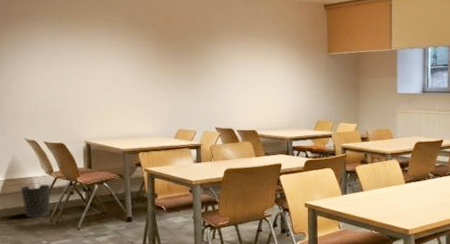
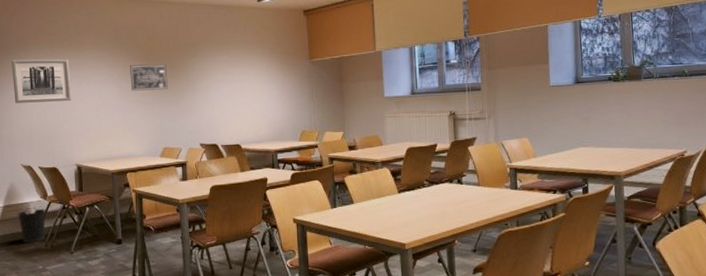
wall art: none [15,30,82,77] -> present [12,59,72,104]
wall art: none [145,45,184,72] -> present [130,64,168,91]

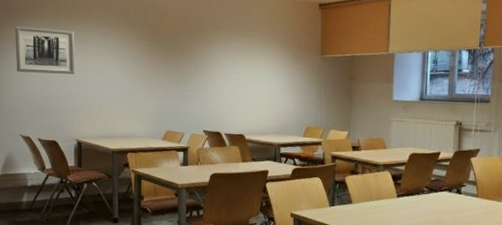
wastebasket: present [18,208,46,242] -> none [14,180,43,213]
wall art: present [130,64,168,91] -> none [136,44,175,72]

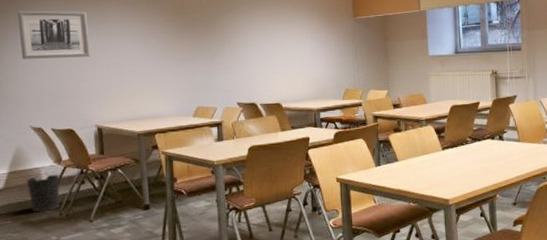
wastebasket: none [14,180,43,213] -> present [26,174,60,212]

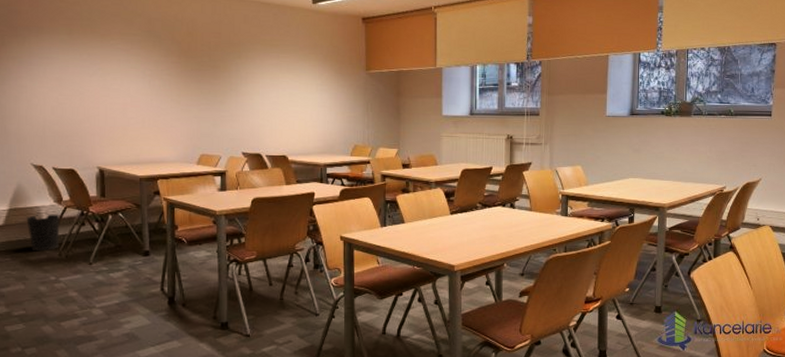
wall art: present [18,10,91,59] -> none [21,44,95,96]

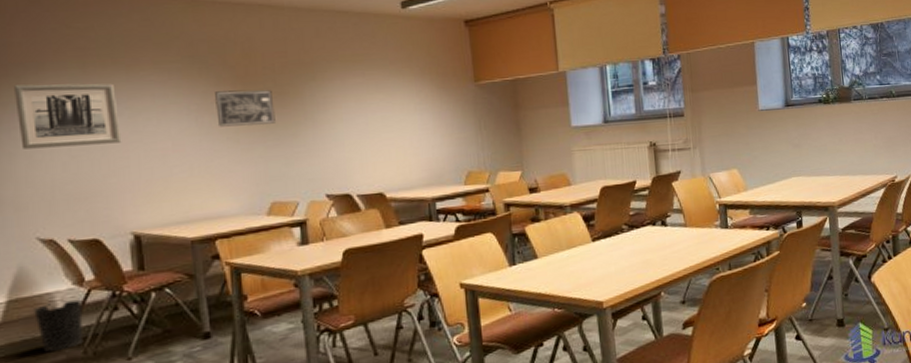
wall art: none [21,44,95,96] -> present [14,83,122,149]
wall art: none [164,61,208,91] -> present [215,90,276,127]

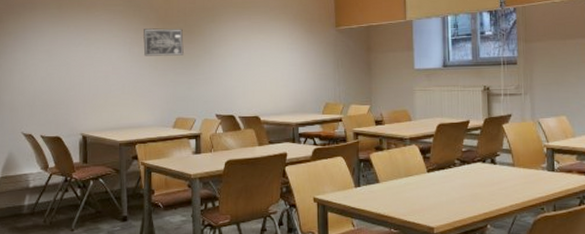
wall art: present [14,83,122,149] -> none [16,19,80,67]
wastebasket: present [34,299,84,351] -> none [15,181,46,217]

